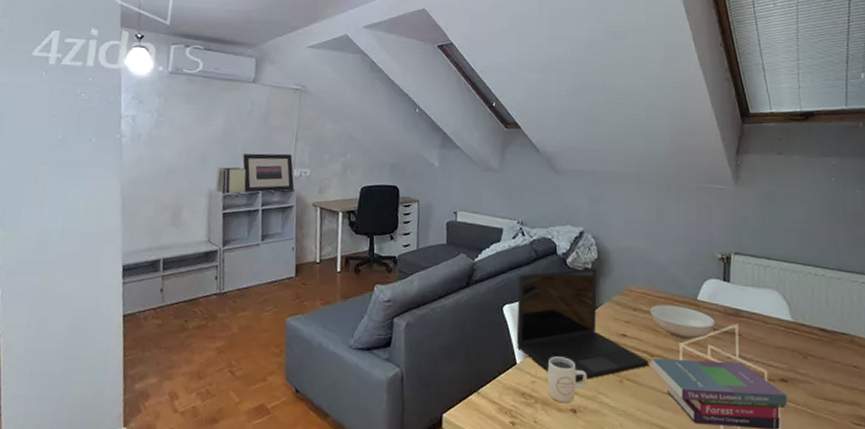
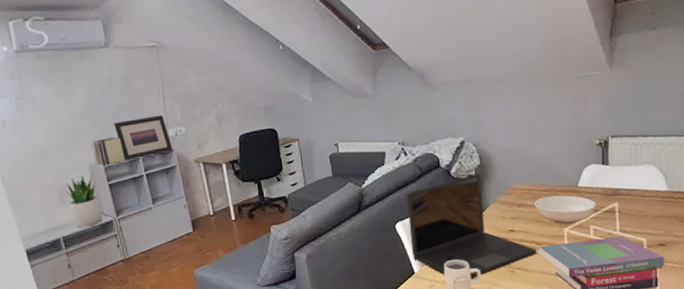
planter: none [179,198,210,253] -> present [66,173,104,229]

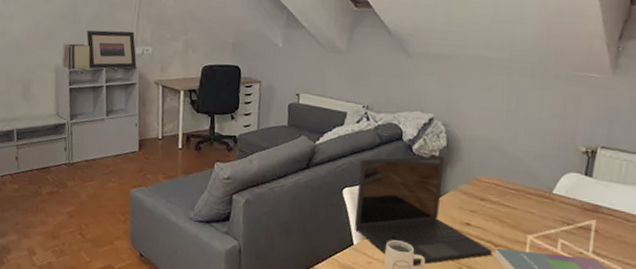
planter: present [66,173,104,229] -> none [29,73,58,125]
bowl: present [533,195,596,225] -> none [498,196,570,232]

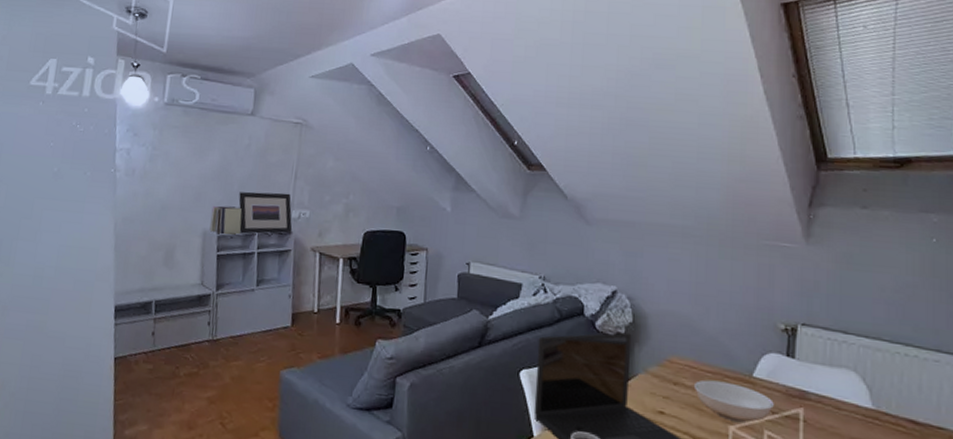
bowl: none [498,196,570,232] -> present [693,379,774,422]

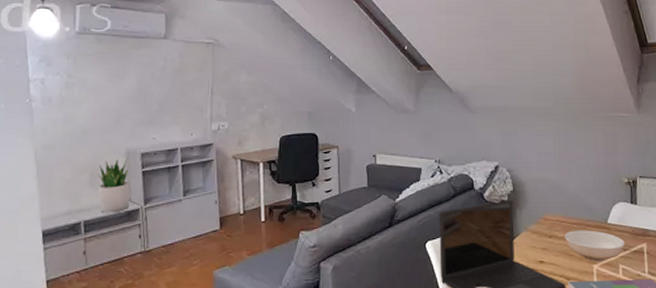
planter: none [171,238,204,296] -> present [98,158,131,214]
books: present [209,205,242,235] -> none [132,125,164,152]
picture frame: present [238,191,293,234] -> none [159,108,213,149]

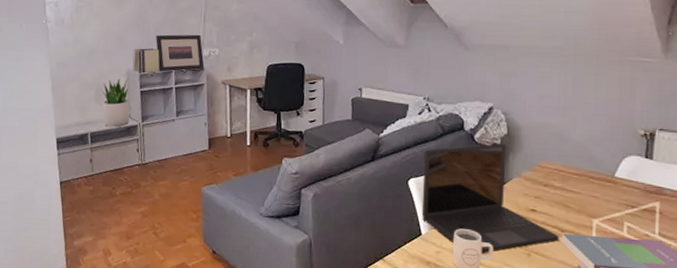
books: none [132,125,164,152] -> present [132,48,160,74]
picture frame: none [159,108,213,149] -> present [156,34,205,72]
bowl: present [564,230,625,261] -> none [561,181,633,216]

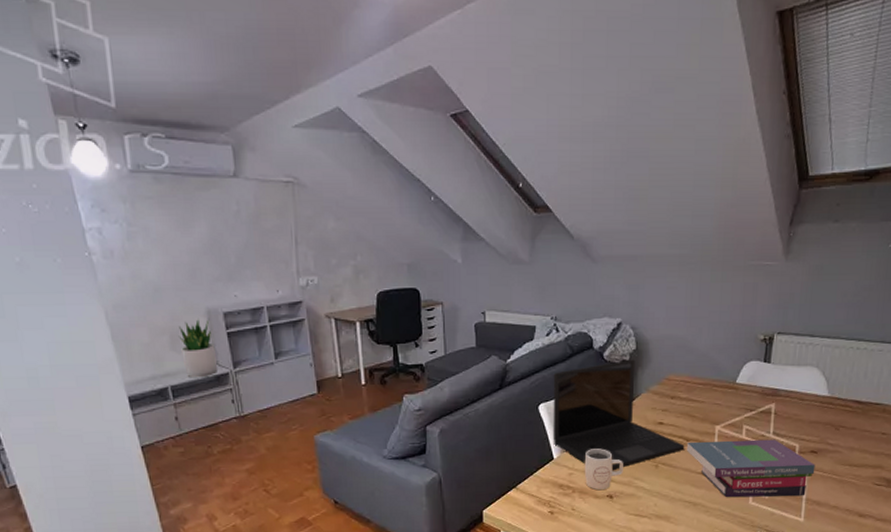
books: present [132,48,160,74] -> none [211,280,249,312]
picture frame: present [156,34,205,72] -> none [238,260,303,308]

